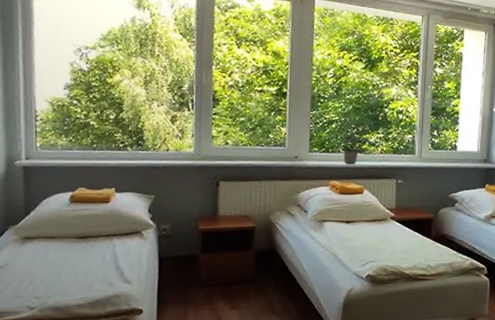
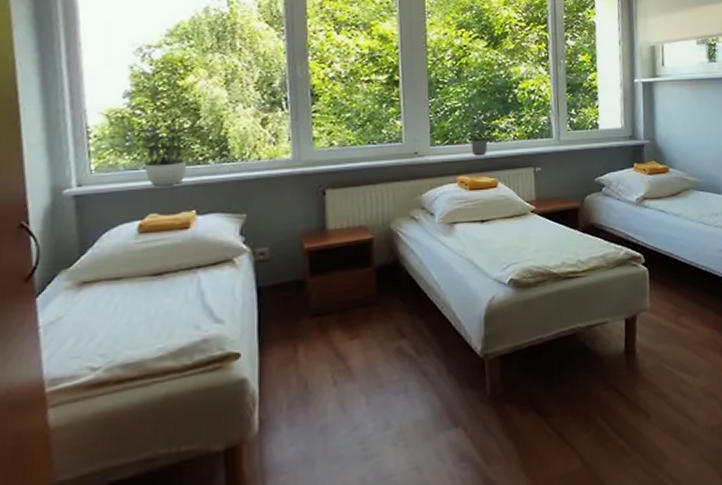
potted plant: none [73,111,115,165] -> present [136,121,191,185]

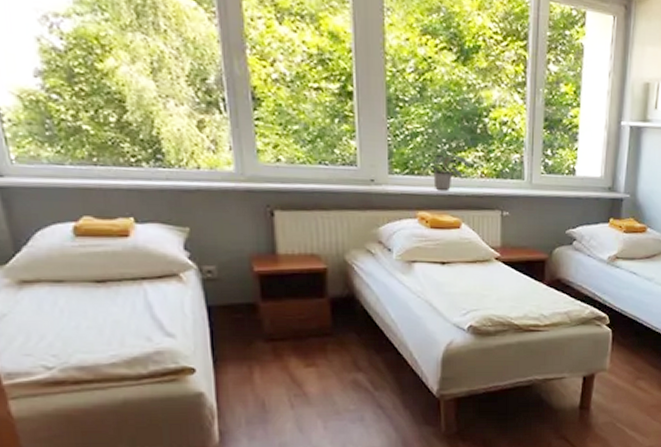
potted plant: present [136,121,191,185] -> none [56,109,118,186]

